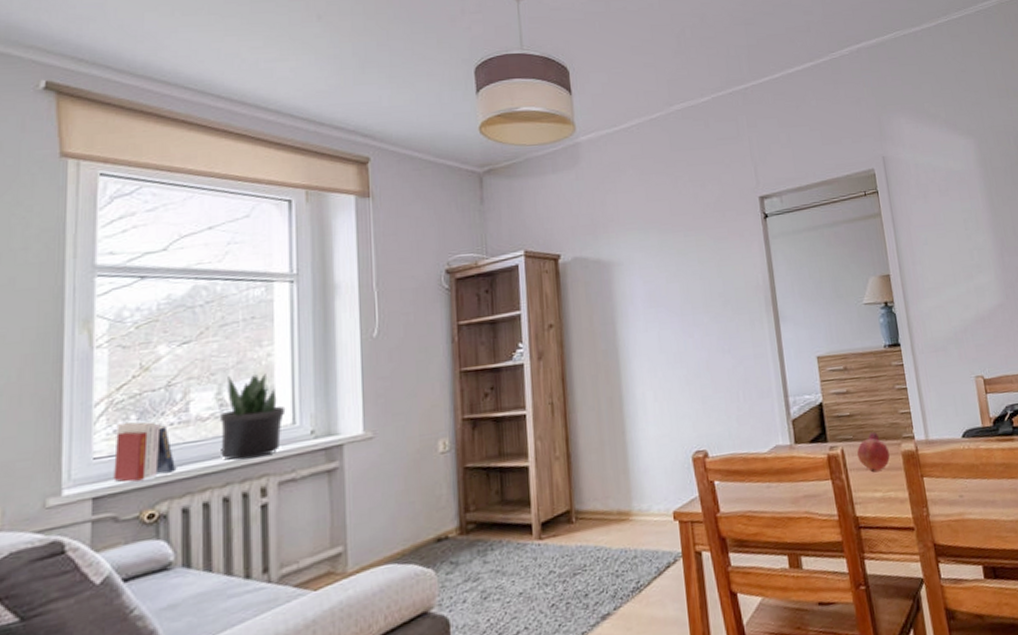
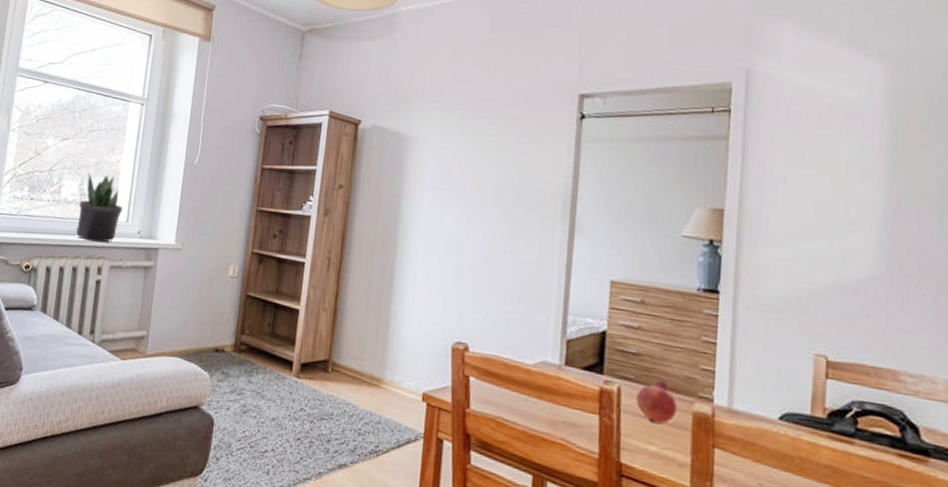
books: present [113,421,175,482] -> none [9,191,47,239]

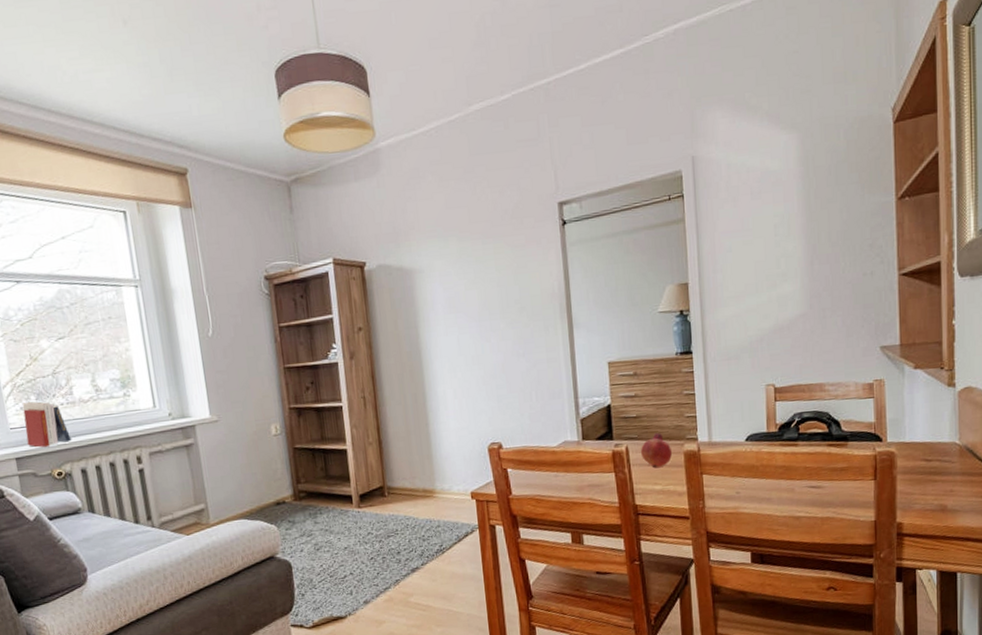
books: none [9,191,47,239] -> present [22,401,71,448]
planter: present [76,172,124,243] -> none [96,365,147,435]

